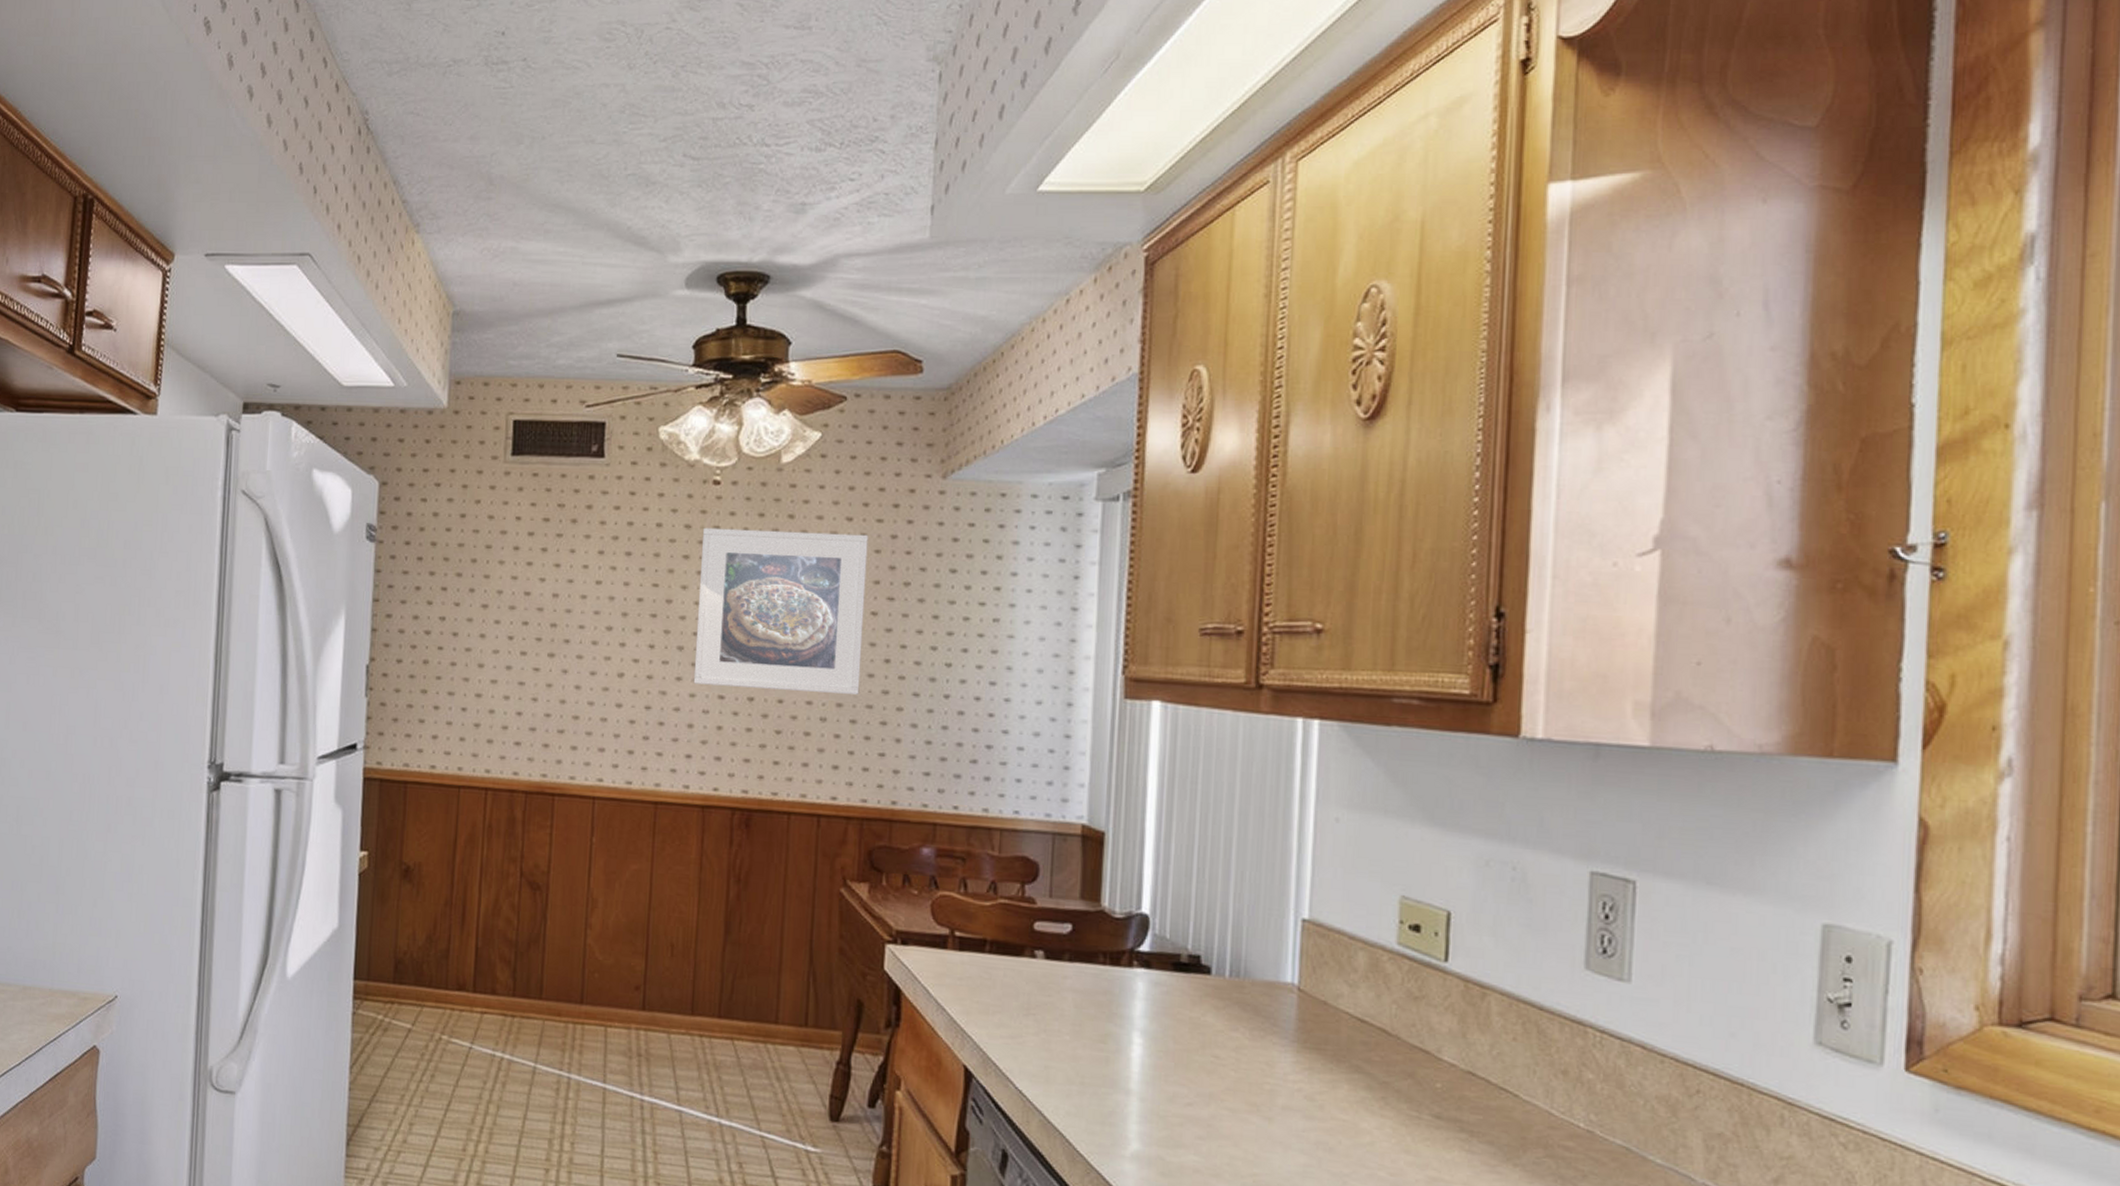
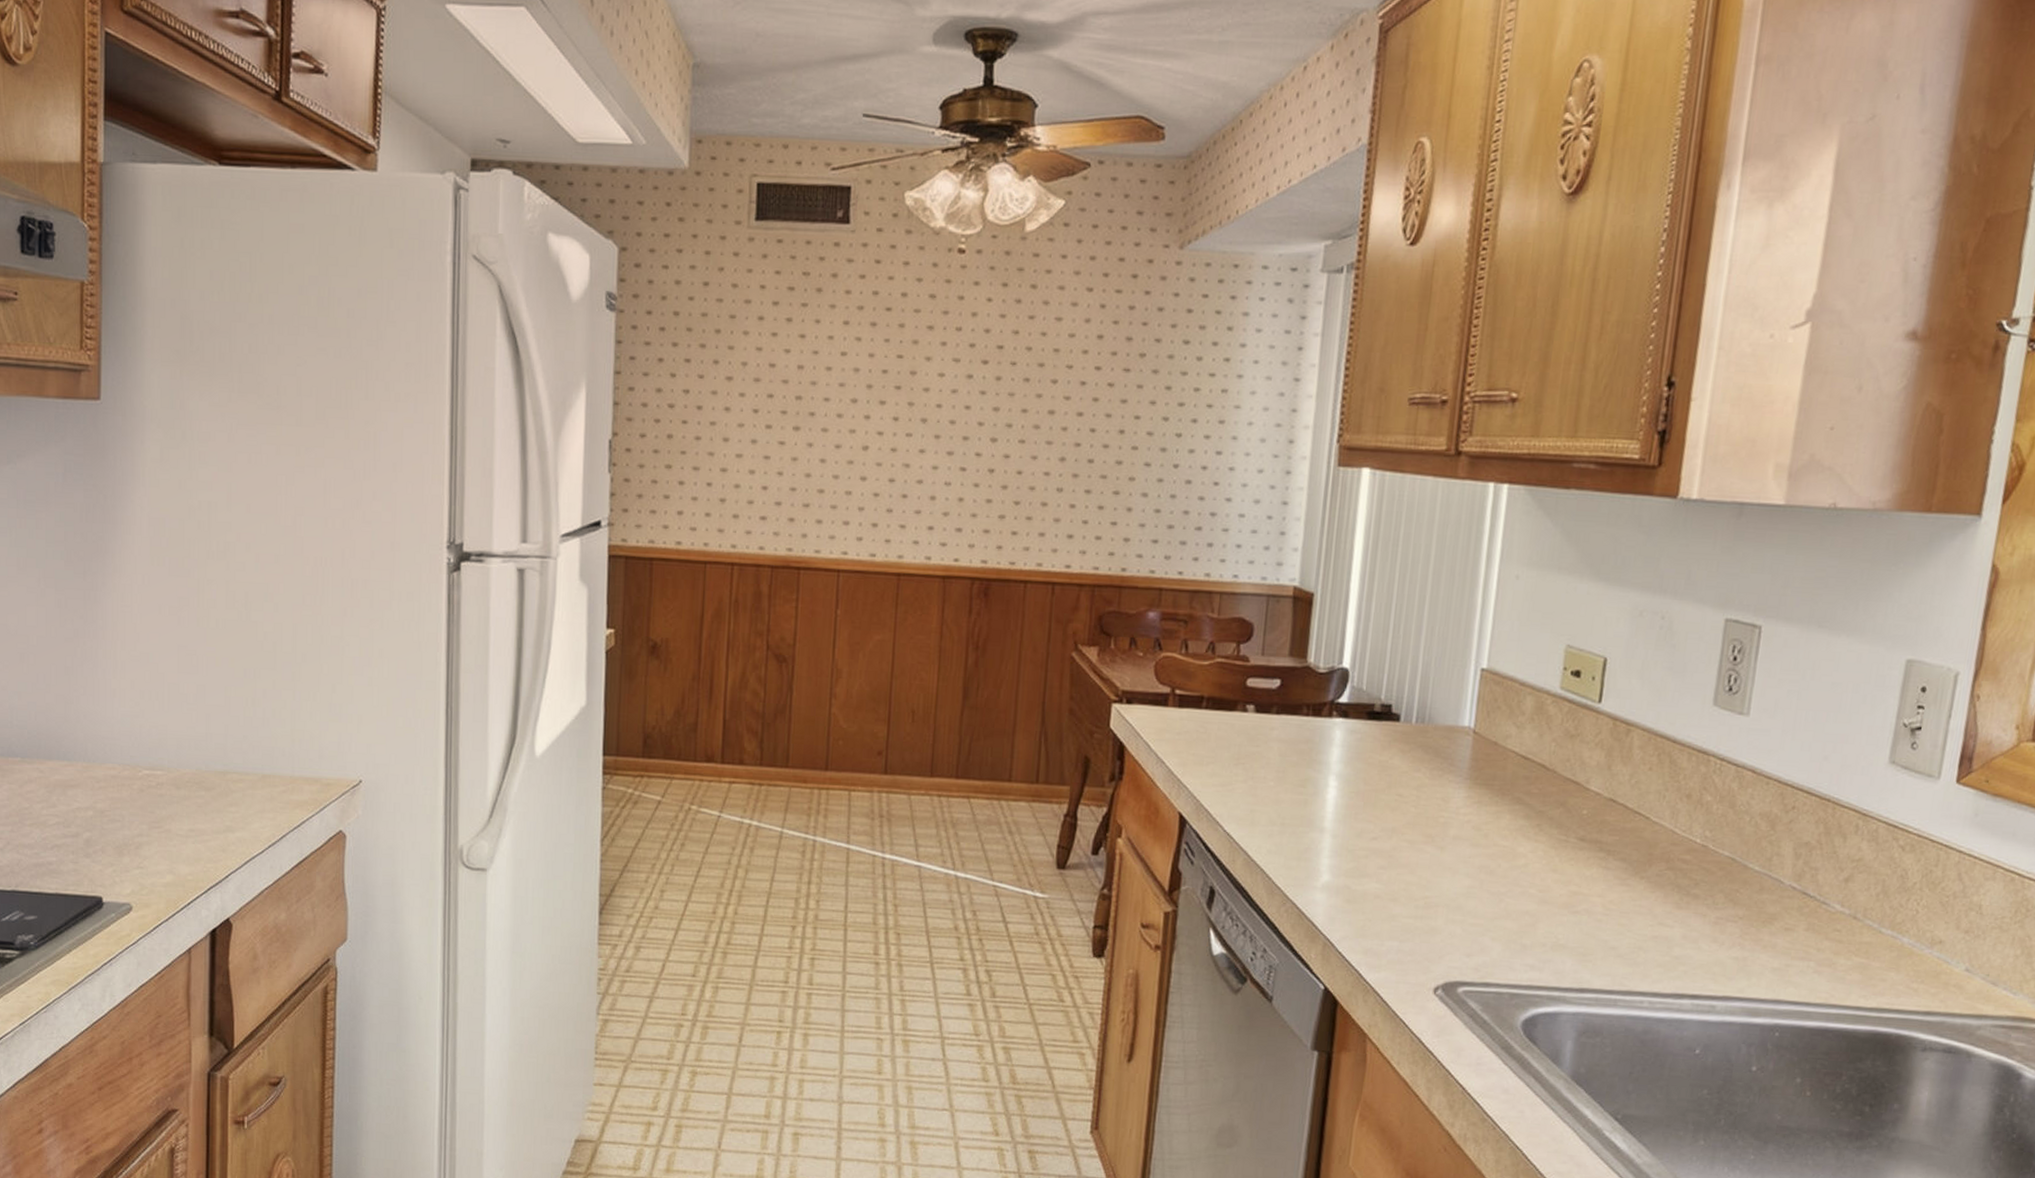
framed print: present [693,527,869,696] -> none [936,297,1108,466]

